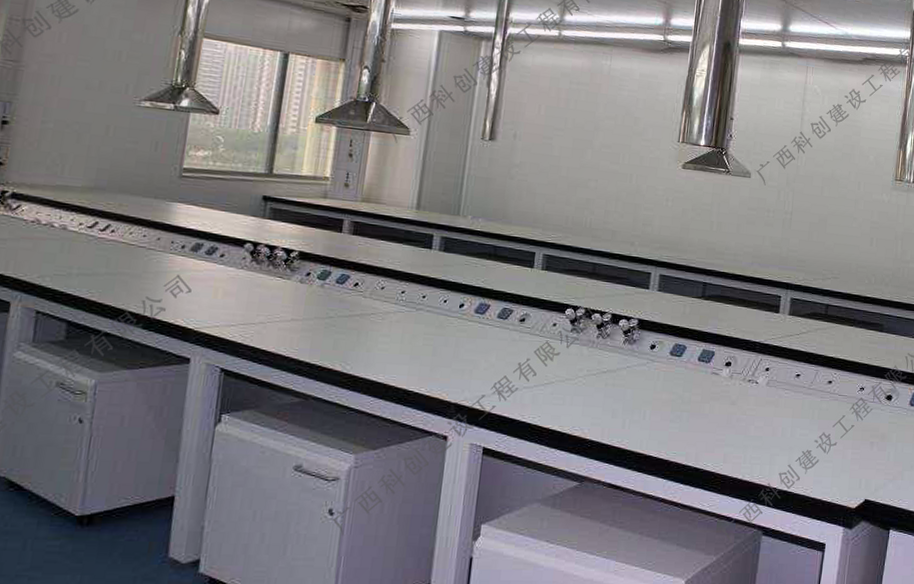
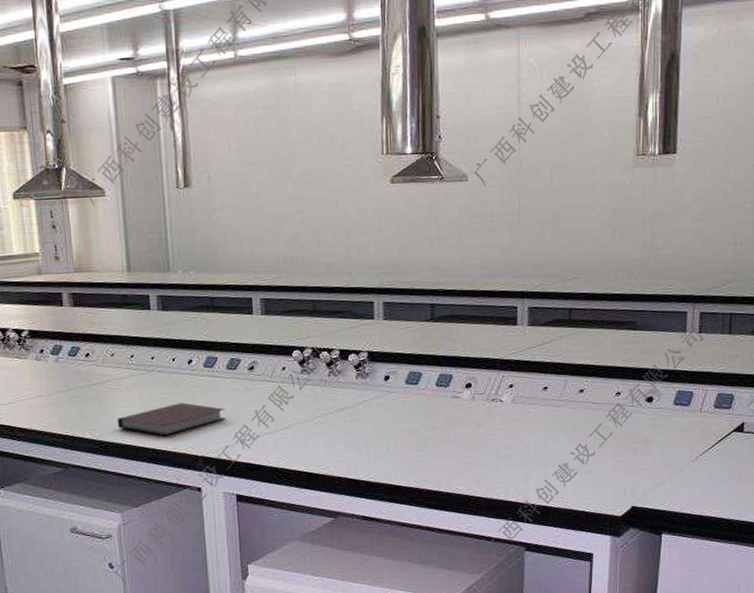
notebook: none [372,345,489,378] -> present [117,402,226,437]

